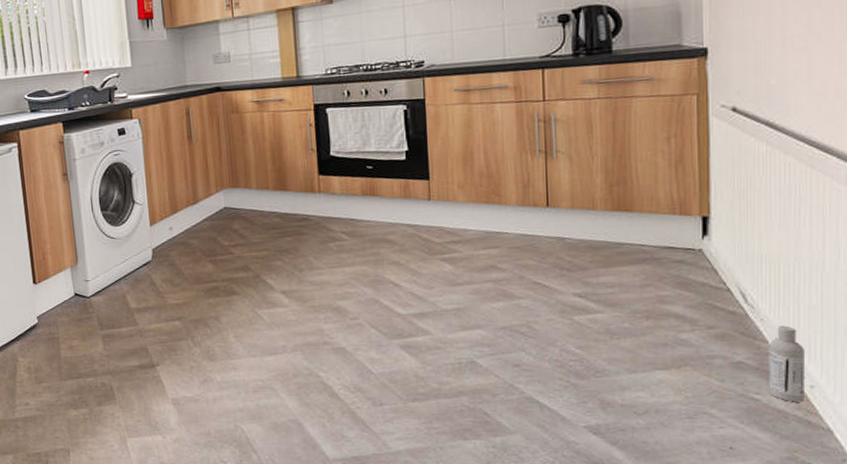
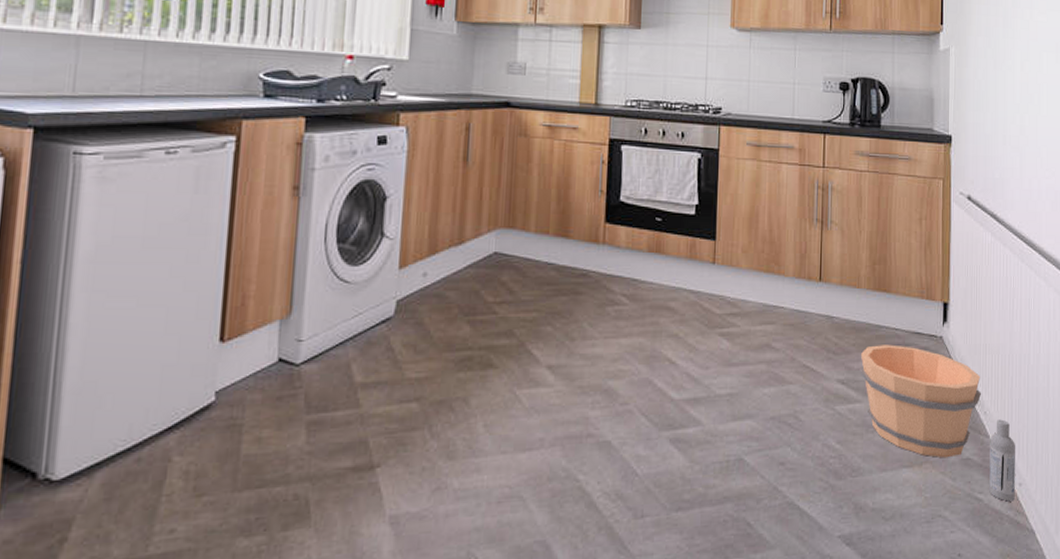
bucket: none [599,259,756,362] -> present [860,344,981,458]

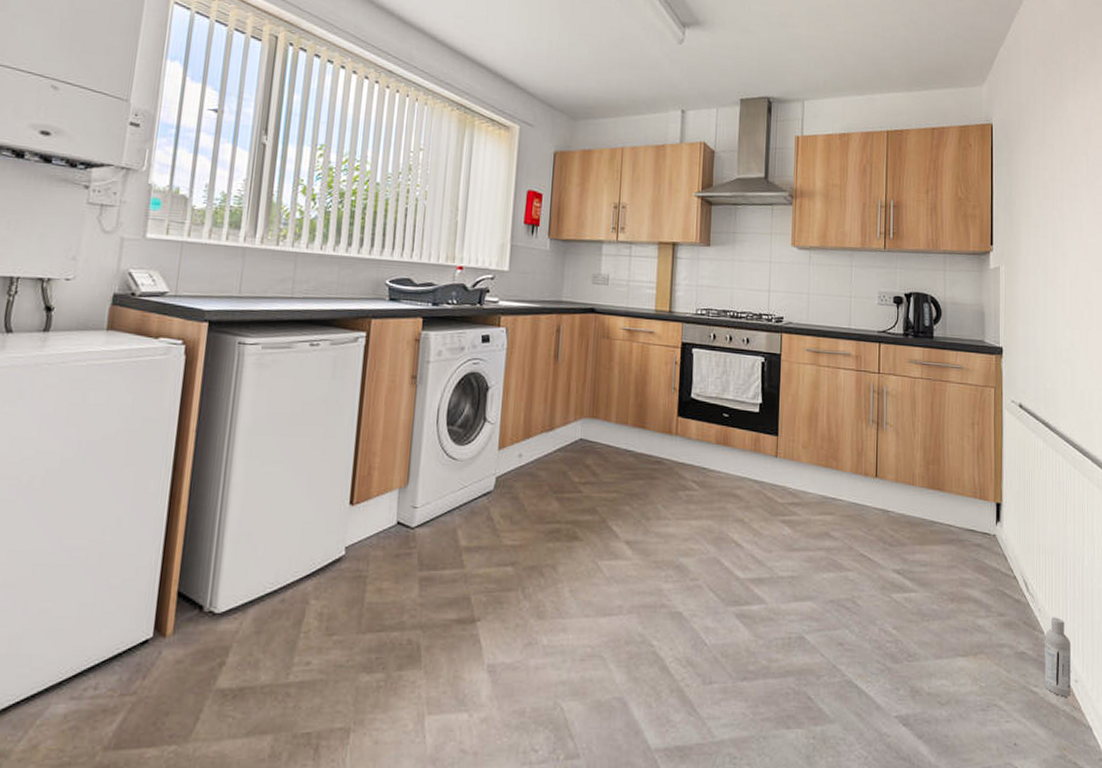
bucket: present [860,344,981,458] -> none [915,539,1035,651]

